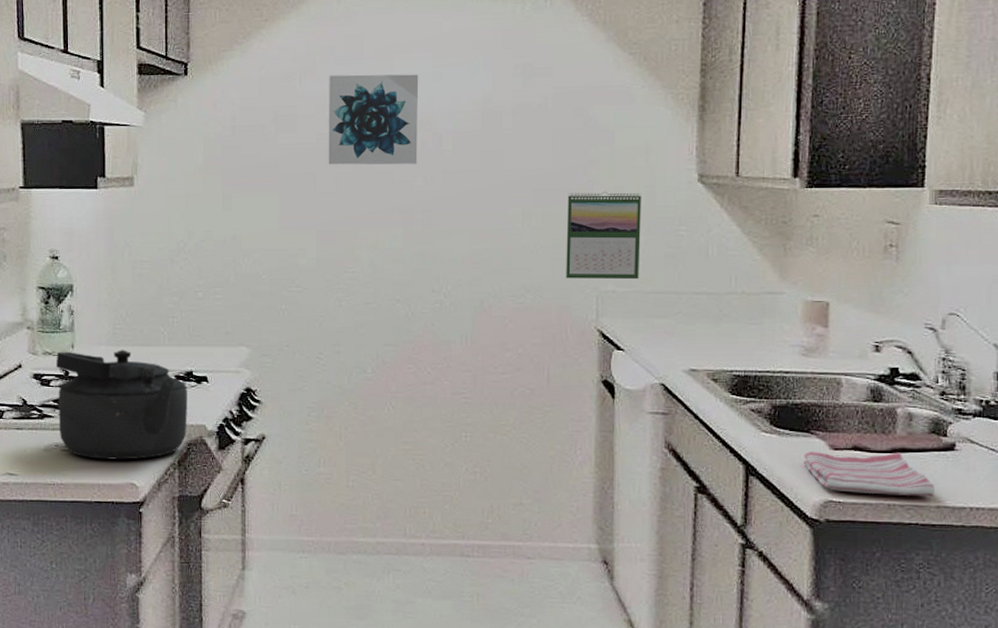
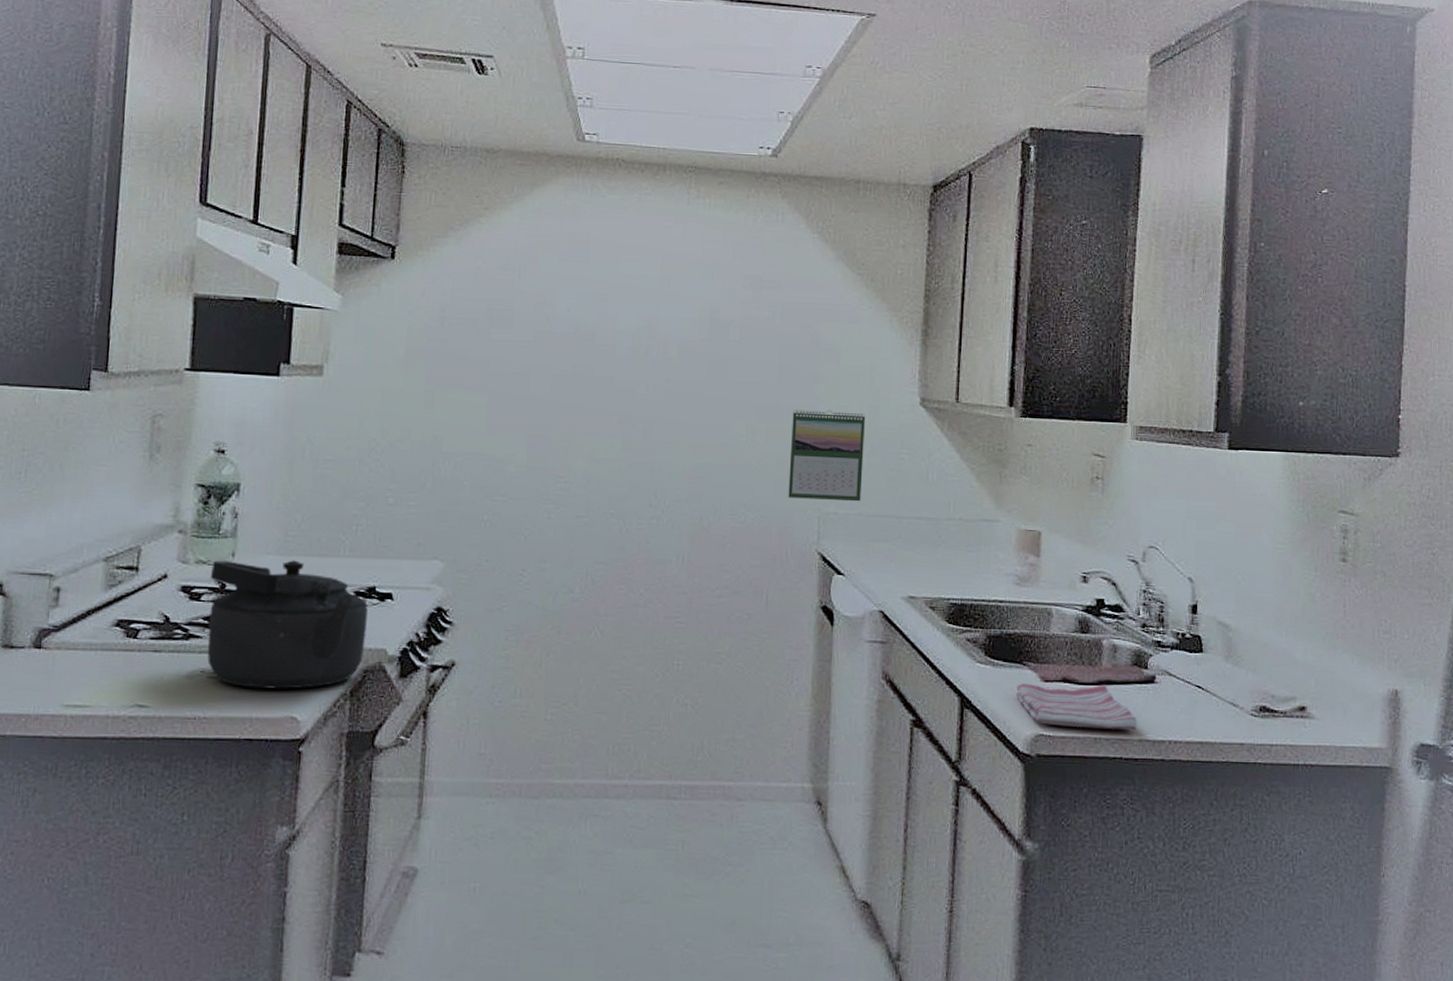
wall art: present [328,74,419,165] -> none [544,272,646,371]

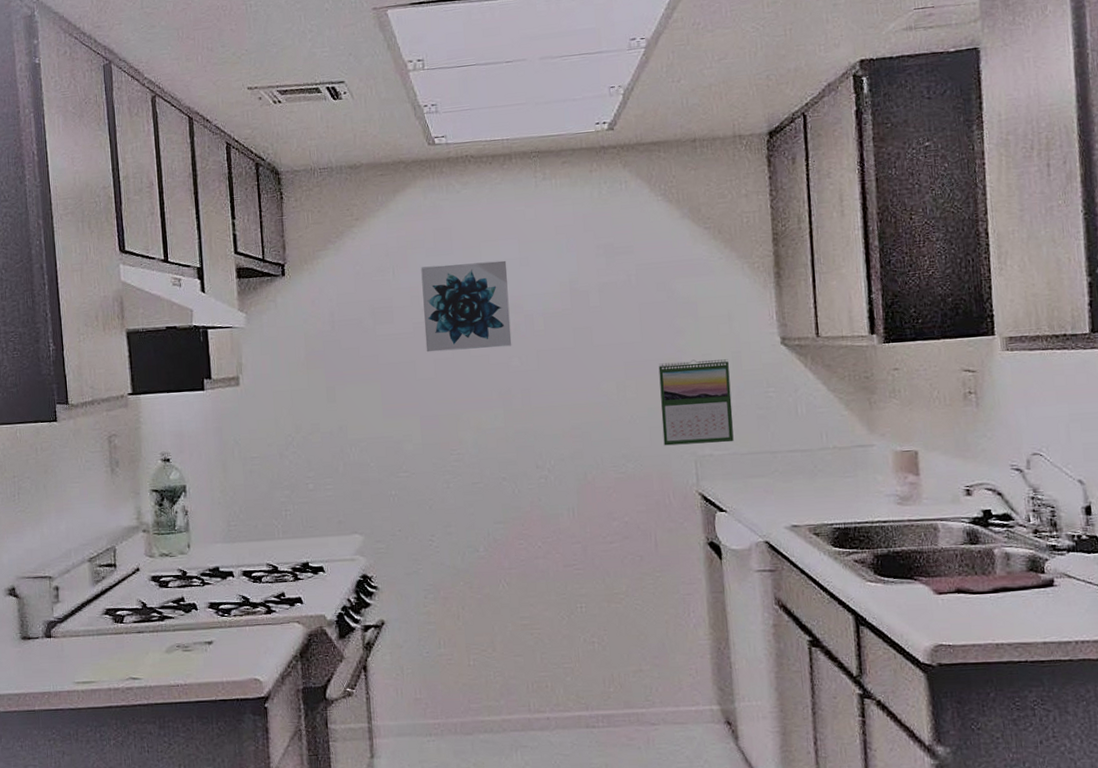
kettle: present [207,560,368,689] -> none [173,546,307,657]
wall art: none [544,272,646,371] -> present [421,260,512,353]
dish towel: present [1016,683,1138,731] -> none [910,592,1041,635]

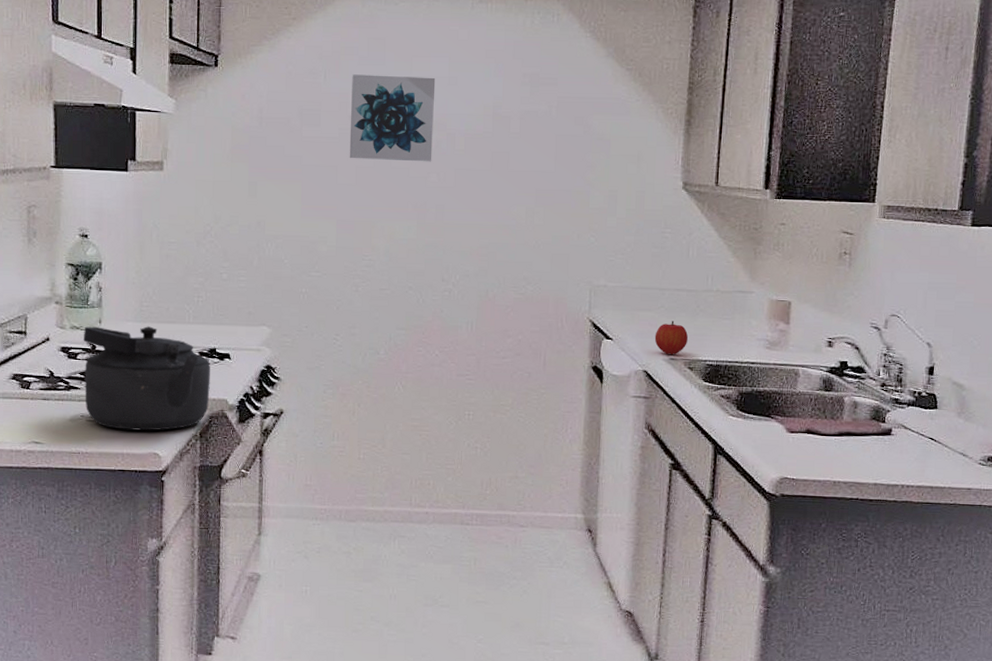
kettle: none [173,546,307,657] -> present [83,326,210,431]
calendar: present [658,359,734,446] -> none [563,194,633,276]
fruit: none [772,484,809,522] -> present [654,320,688,355]

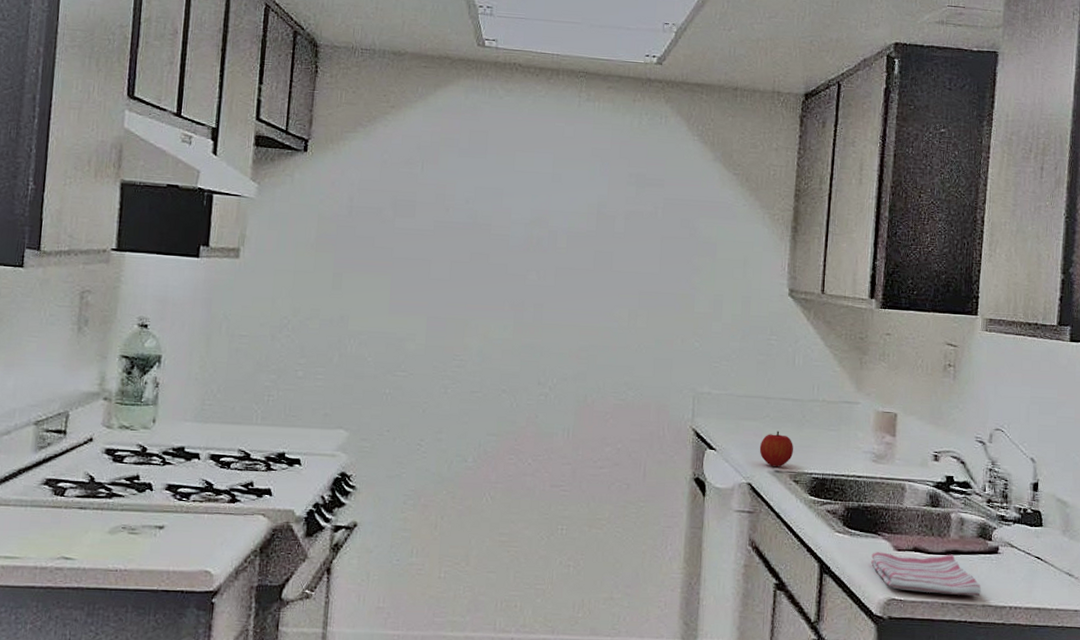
kettle: present [83,326,210,431] -> none [129,426,278,546]
wall art: present [349,74,436,162] -> none [444,166,539,259]
dish towel: none [764,434,874,476] -> present [871,552,982,597]

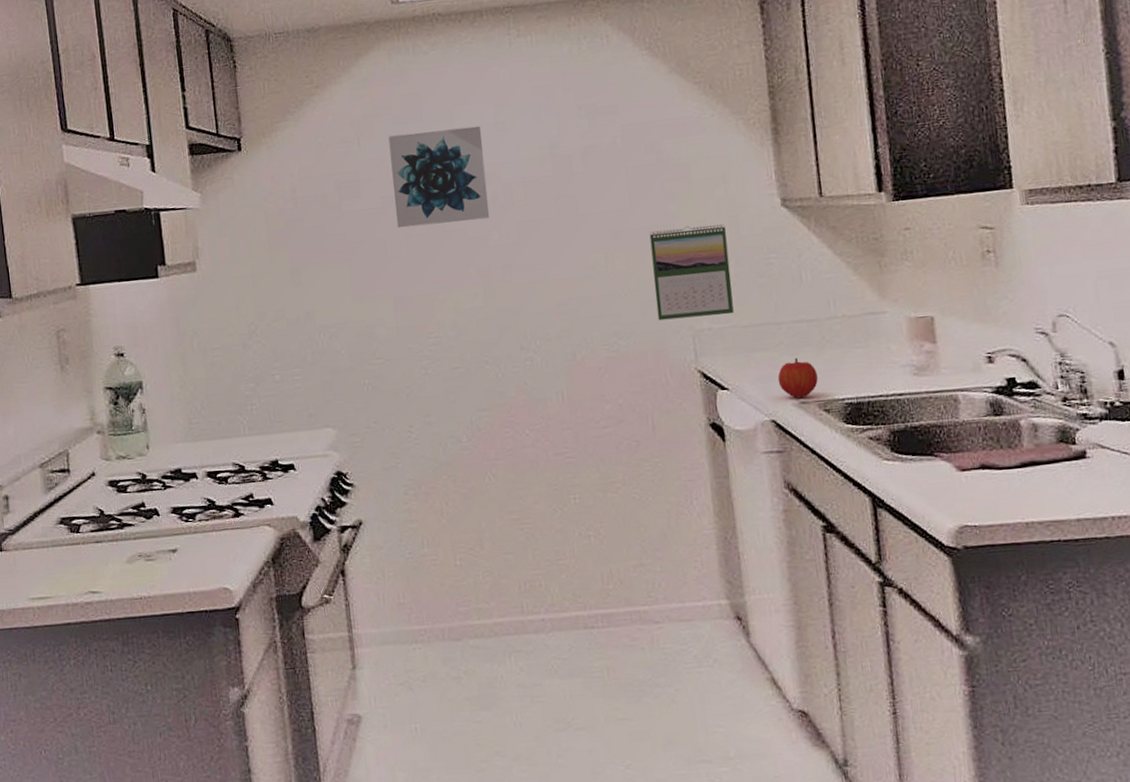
wall art: none [444,166,539,259] -> present [388,125,490,228]
calendar: none [666,298,739,383] -> present [649,224,734,321]
dish towel: present [871,552,982,597] -> none [931,466,1074,515]

